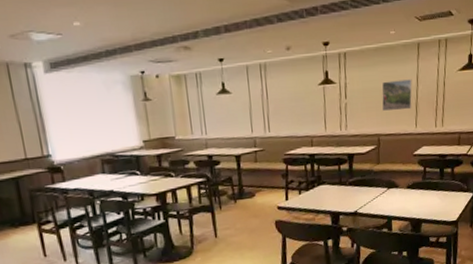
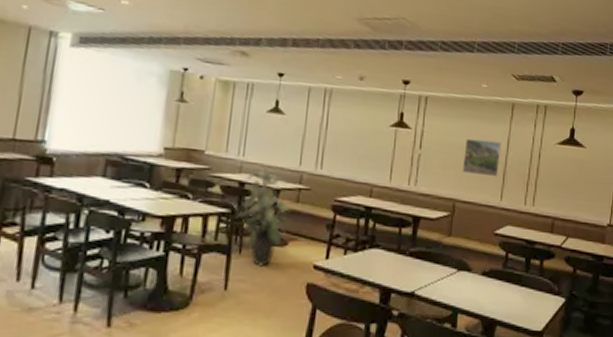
indoor plant: none [211,137,253,216] -> present [236,166,292,267]

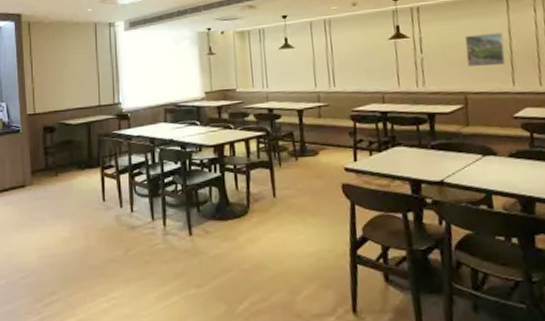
indoor plant: present [236,166,292,267] -> none [271,91,316,175]

